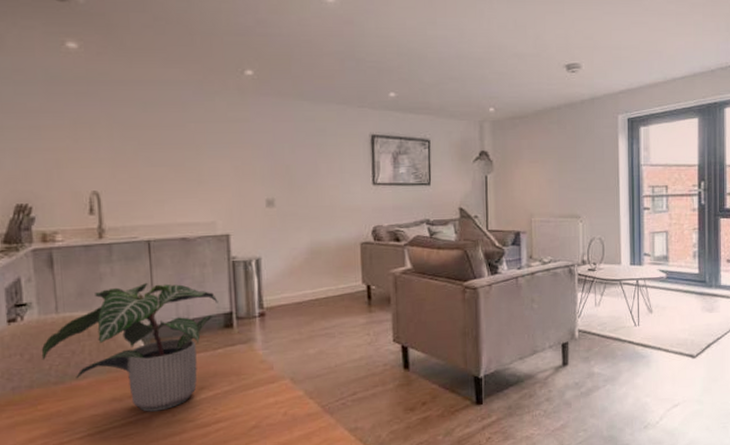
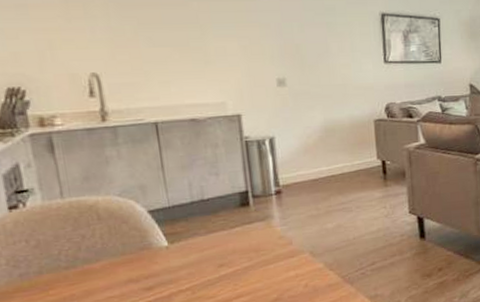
potted plant: present [41,282,218,412] -> none [47,164,233,291]

